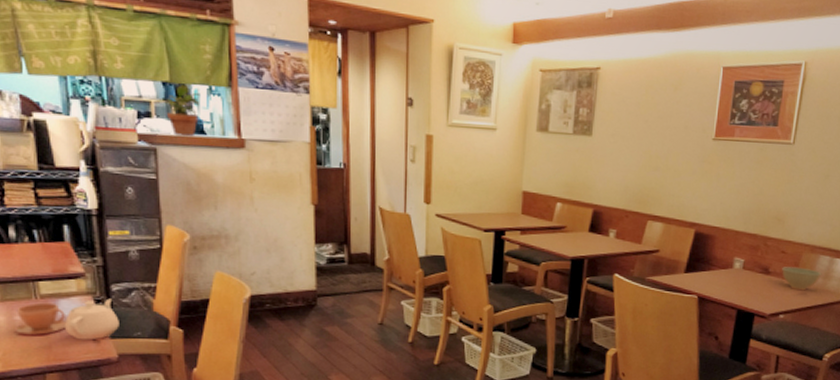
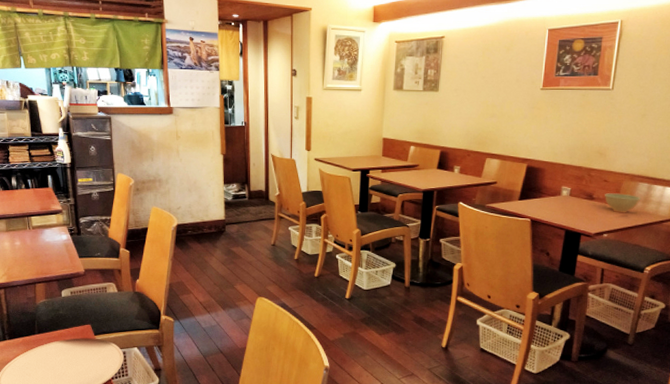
teacup: present [15,302,67,335] -> none [16,232,50,255]
teapot: present [65,298,119,340] -> none [49,228,85,259]
potted plant: present [155,85,200,137] -> none [110,70,141,108]

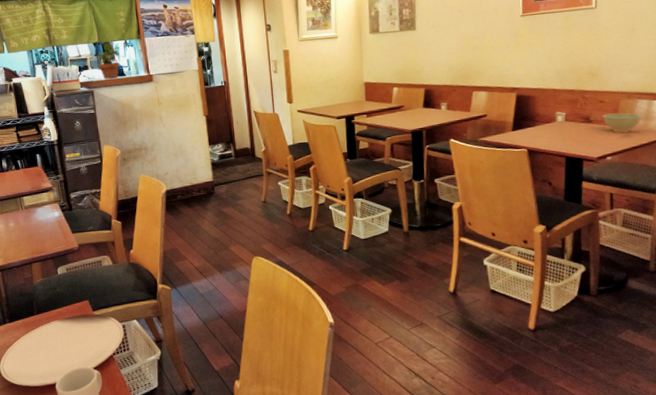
potted plant: none [110,70,141,108] -> present [89,43,120,80]

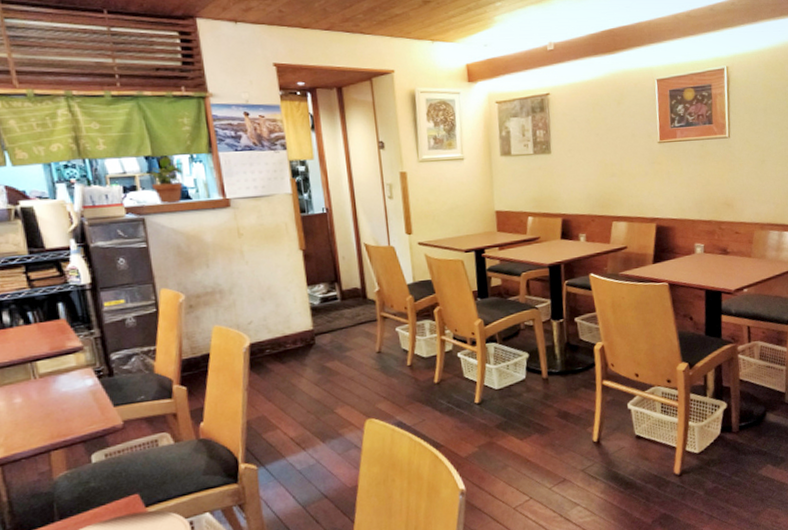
bowl: present [602,113,642,134] -> none [738,244,774,265]

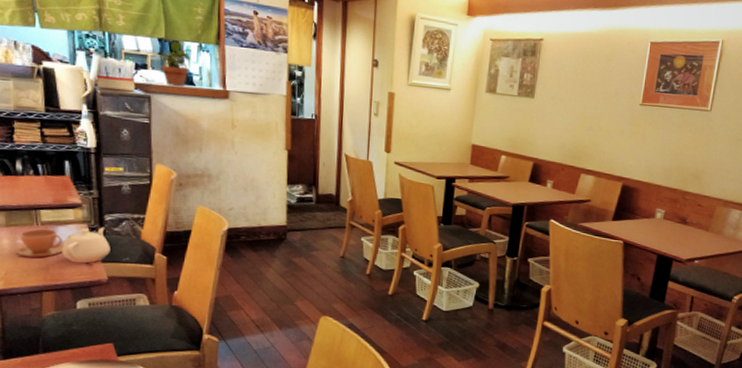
teacup: none [15,380,69,416] -> present [17,228,64,257]
teapot: none [66,367,122,413] -> present [62,227,110,264]

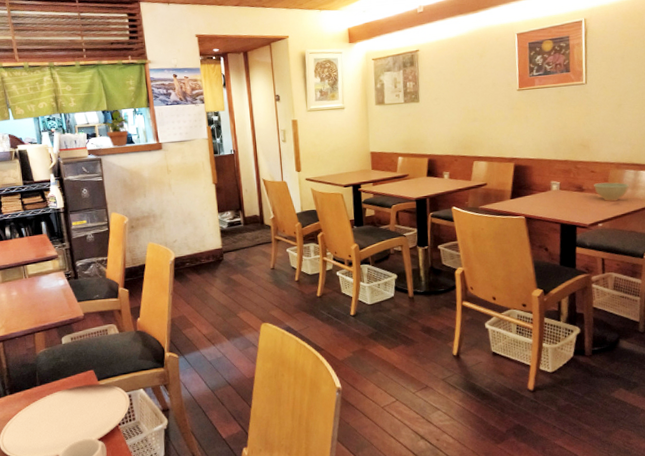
teacup: present [17,228,64,257] -> none [12,280,47,306]
teapot: present [62,227,110,264] -> none [46,272,83,306]
bowl: none [698,218,733,240] -> present [594,182,630,202]

